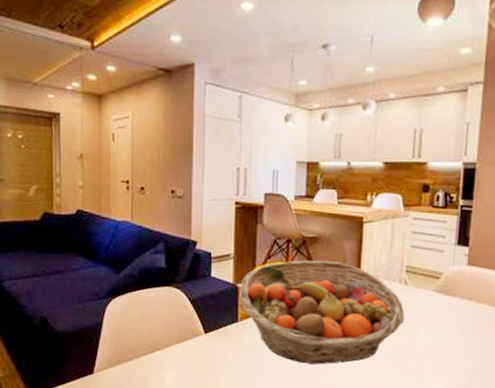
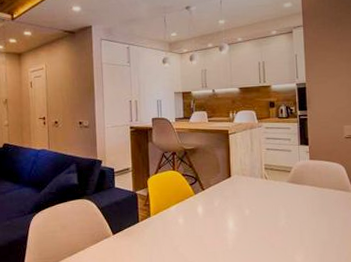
fruit basket: present [239,260,405,365] -> none [138,166,268,251]

